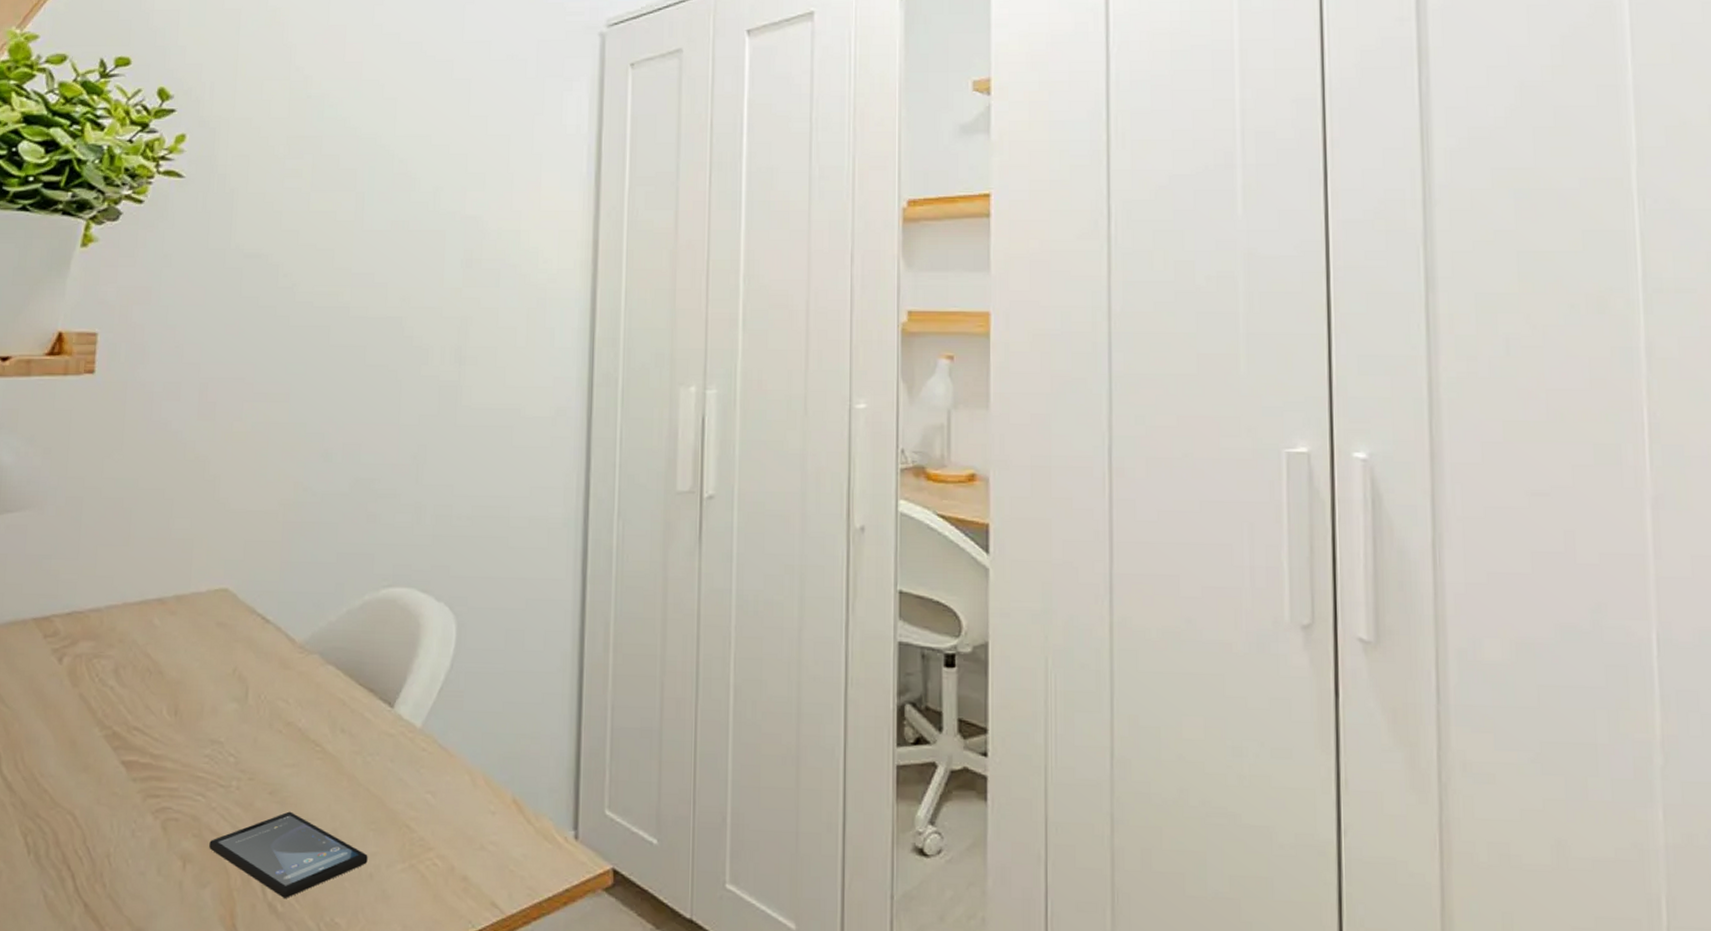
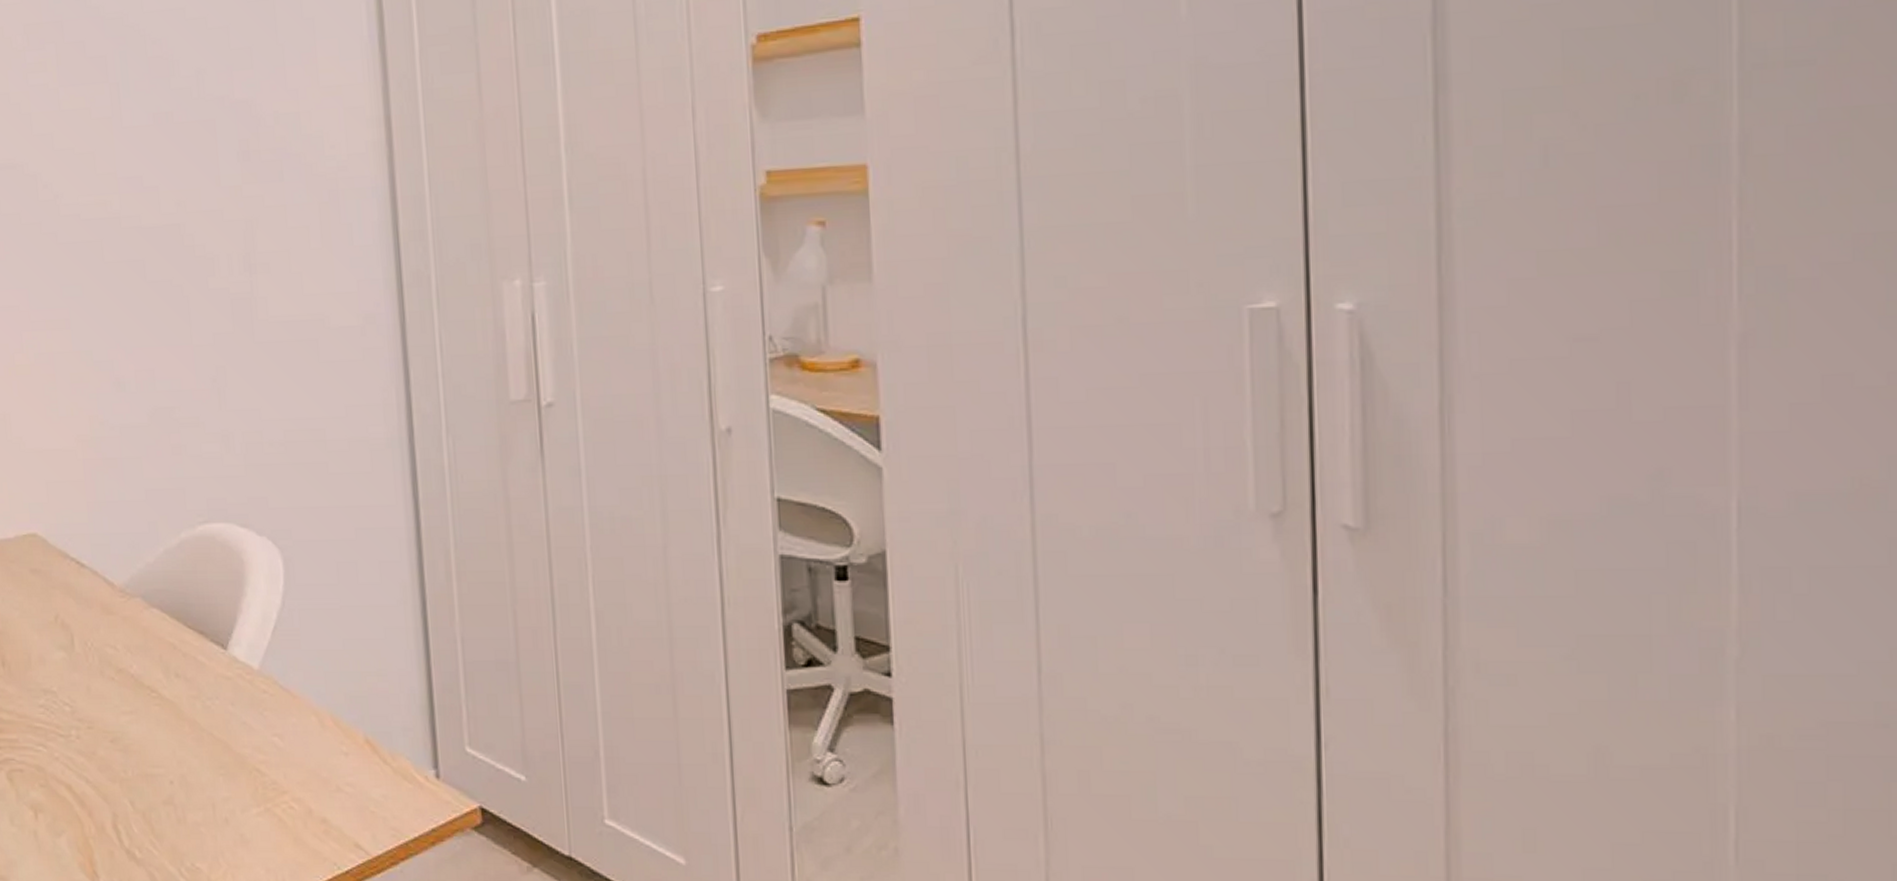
smartphone: present [209,811,368,898] -> none [58,759,221,845]

